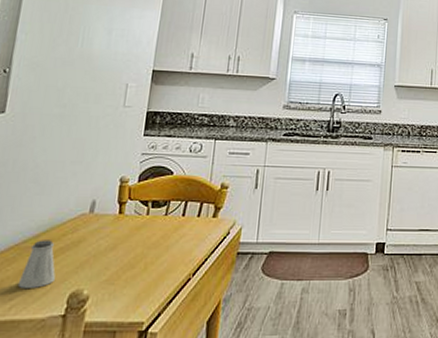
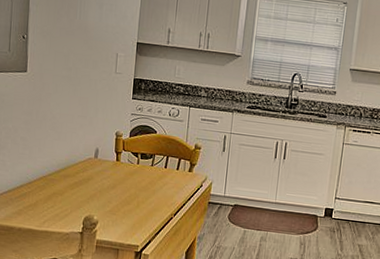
saltshaker: present [17,240,56,288] -> none [48,175,73,210]

